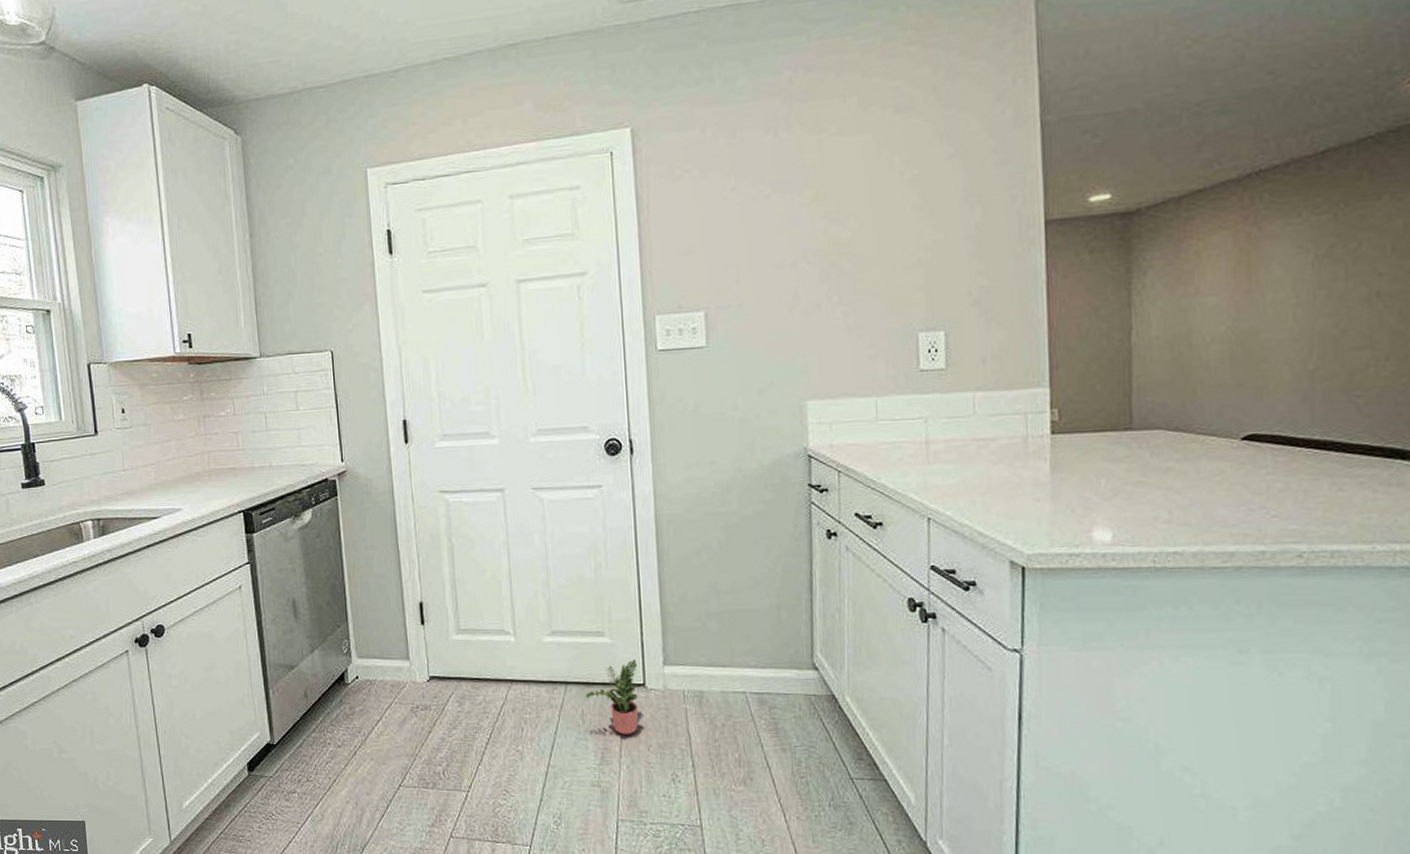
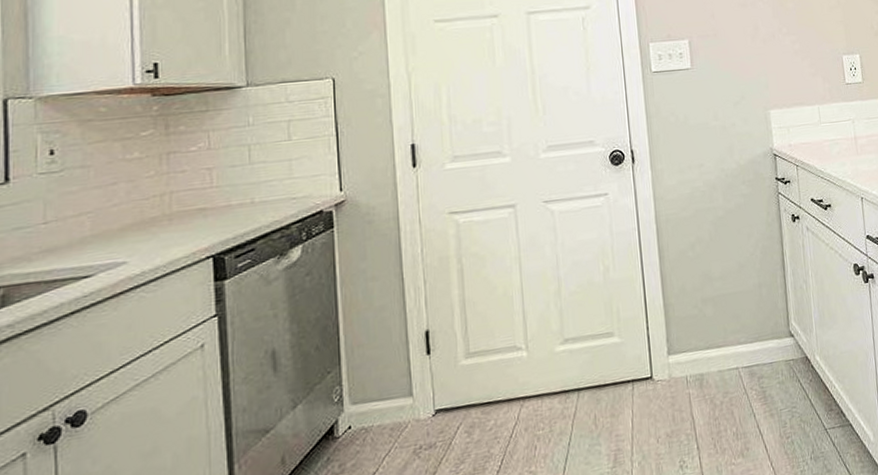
potted plant: present [585,659,640,734] -> none [597,354,648,432]

